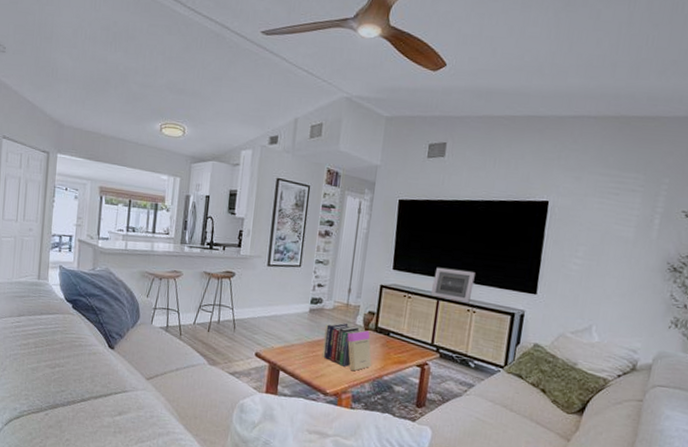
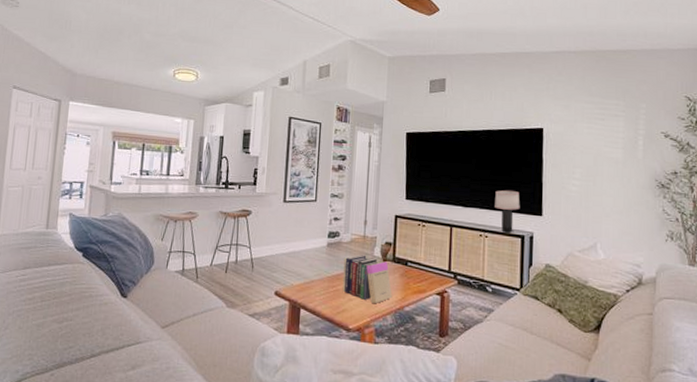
picture frame: present [430,267,475,303] -> none [443,195,484,228]
table lamp: none [486,265,515,310] -> present [495,190,520,233]

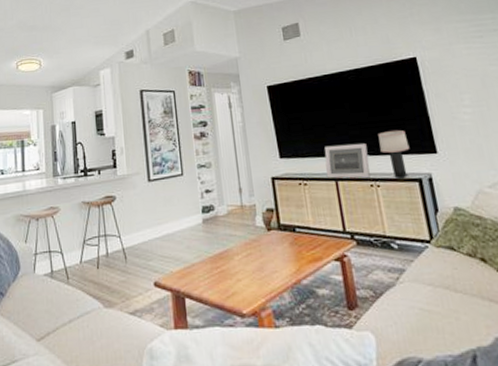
books: present [342,254,393,303] -> none [223,227,286,280]
picture frame: none [443,195,484,228] -> present [324,143,370,179]

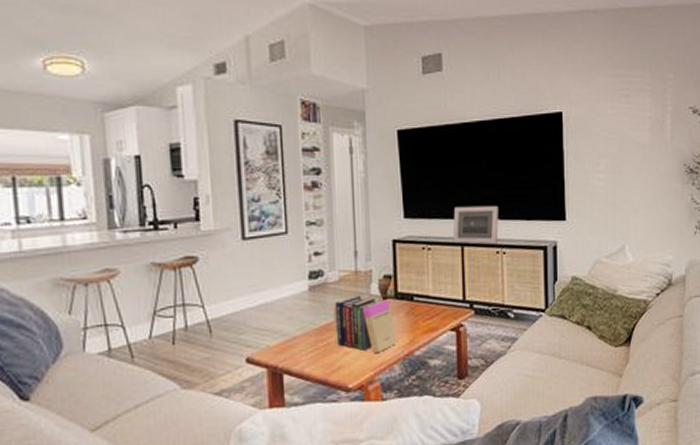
books: none [223,227,286,280] -> present [333,295,399,353]
table lamp: present [378,130,410,178] -> none [511,194,541,245]

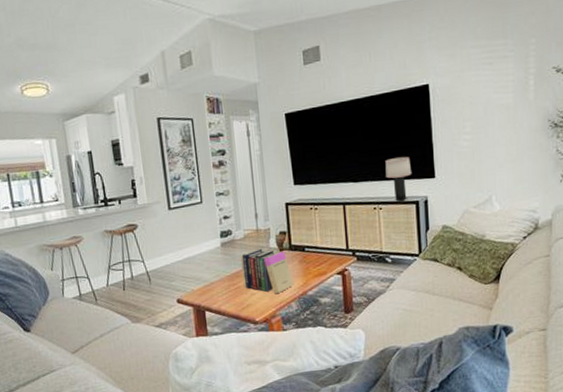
picture frame: present [452,205,499,244] -> none [335,170,375,203]
table lamp: none [511,194,541,245] -> present [385,157,412,201]

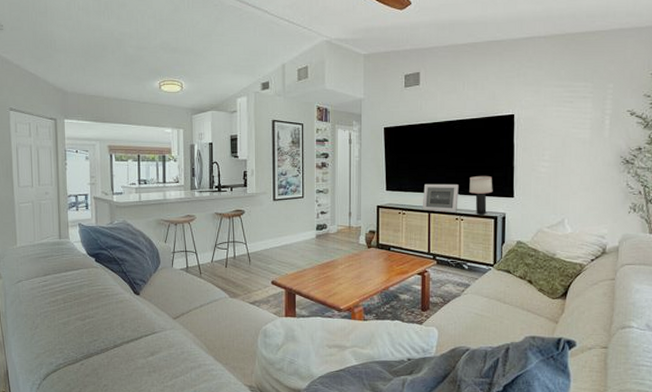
books: present [240,248,294,293] -> none [332,243,378,285]
picture frame: none [335,170,375,203] -> present [422,183,459,212]

